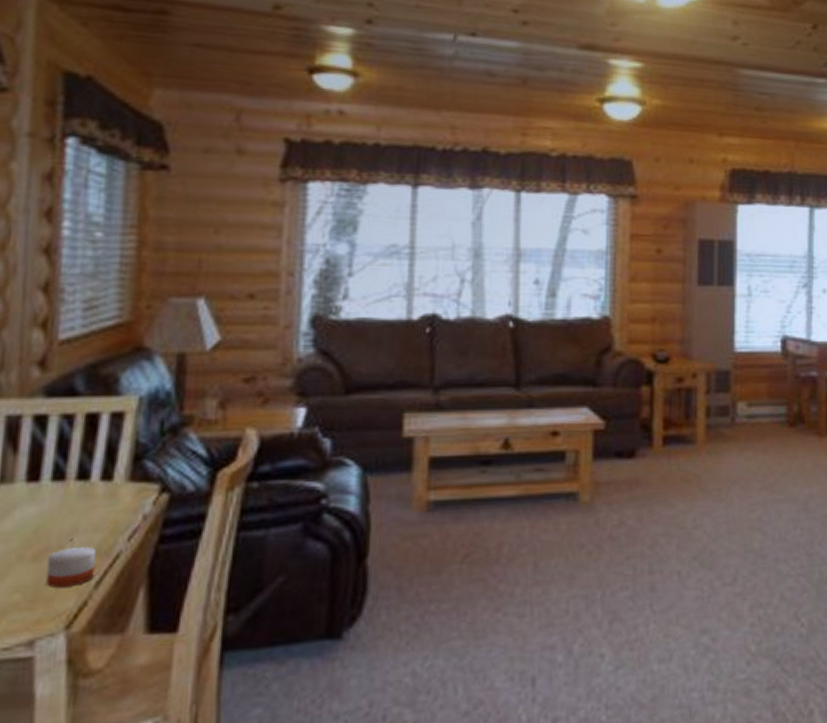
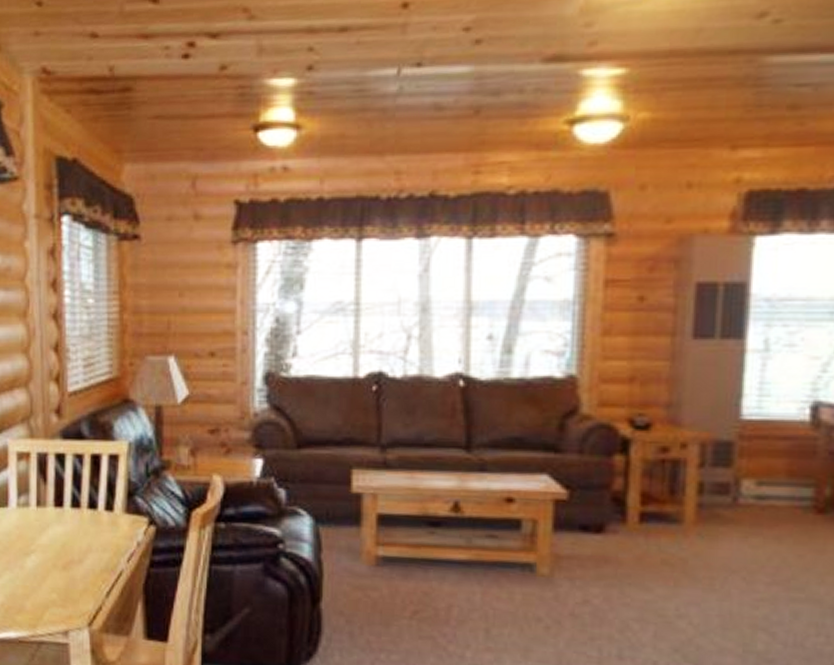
candle: present [46,546,97,588] -> none [72,562,106,593]

